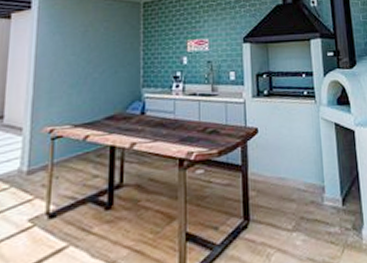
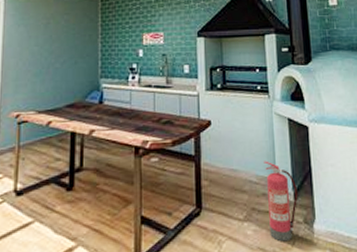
fire extinguisher: none [311,167,346,251] -> present [263,161,298,242]

